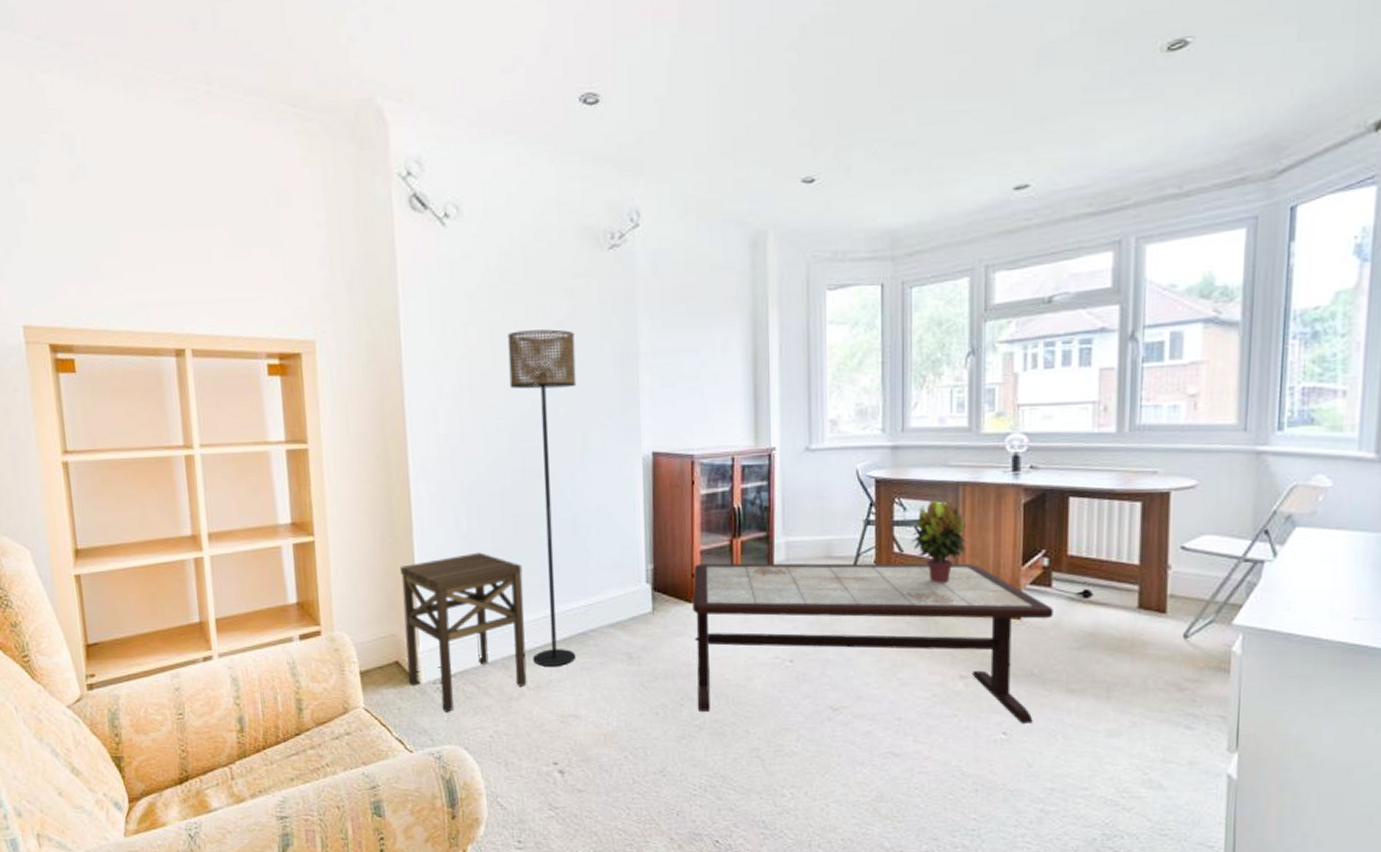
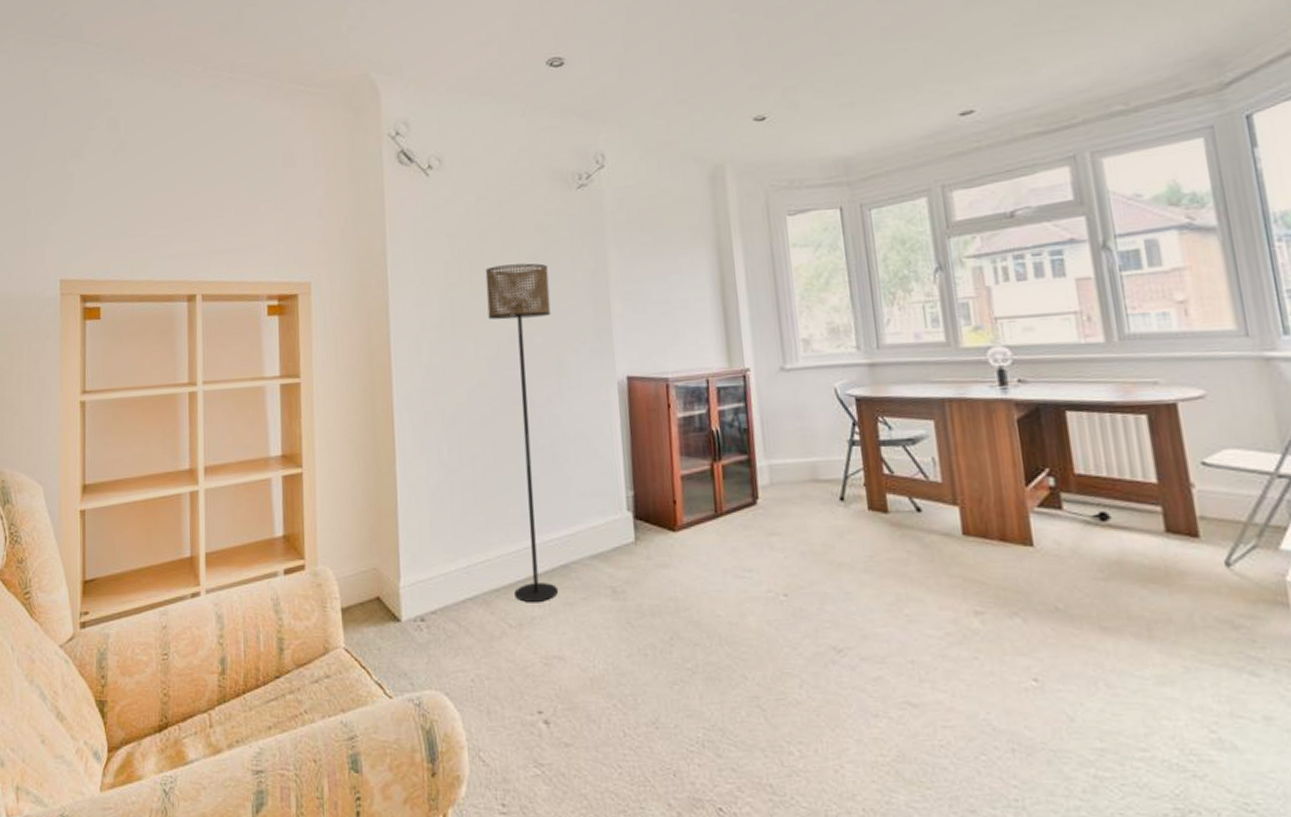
side table: present [399,552,527,712] -> none [382,481,509,653]
coffee table: present [692,563,1053,723] -> none [675,485,1070,668]
potted plant: present [911,498,970,584] -> none [900,415,965,508]

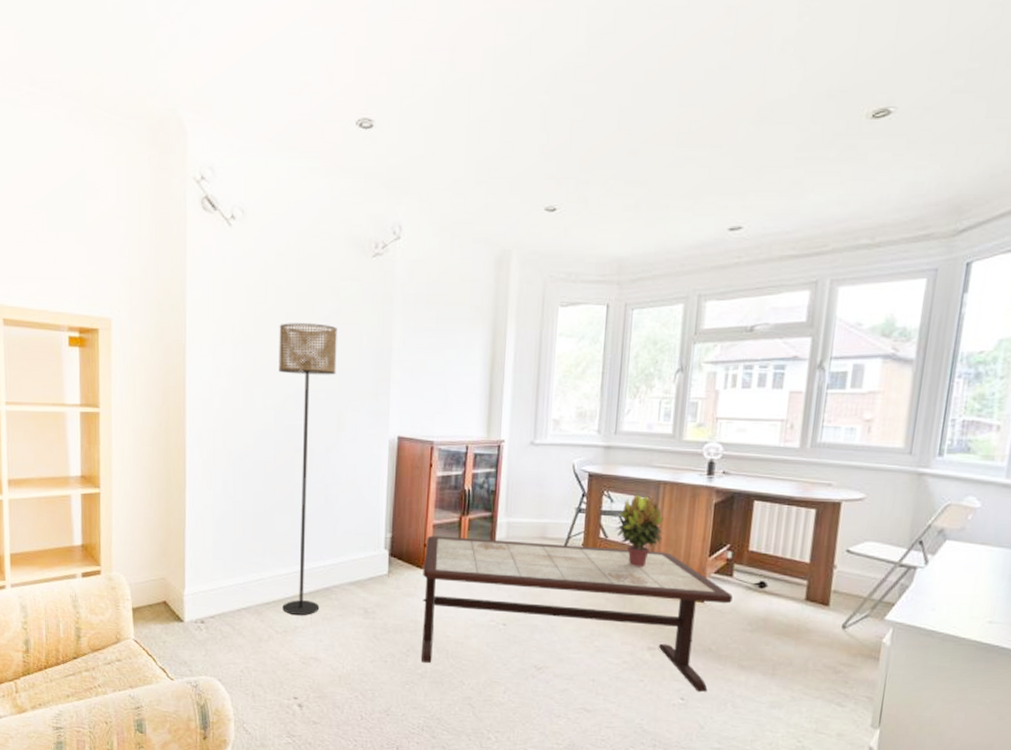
coffee table: none [675,485,1070,668] -> present [422,535,733,692]
potted plant: none [900,415,965,508] -> present [615,493,666,568]

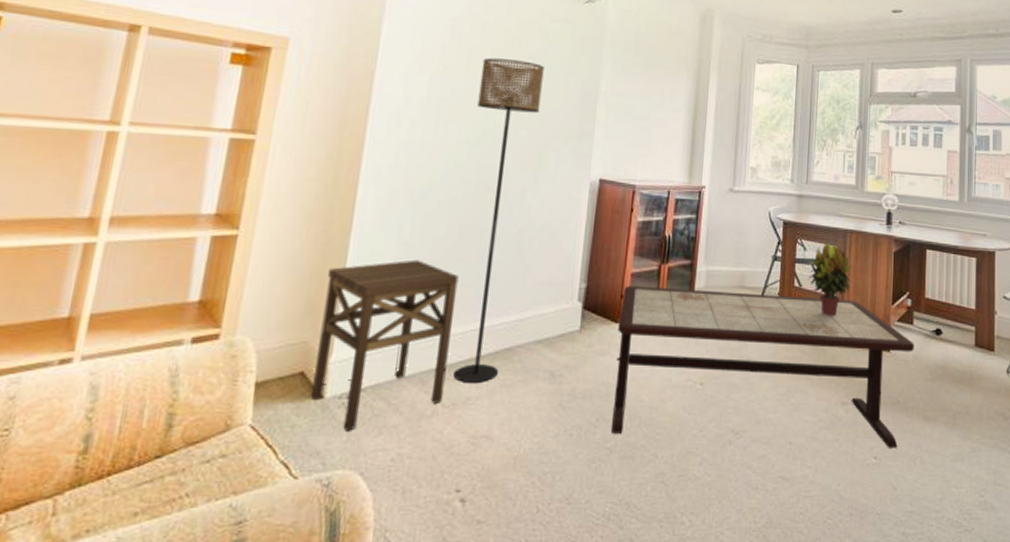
side table: none [172,512,278,648] -> present [311,259,459,431]

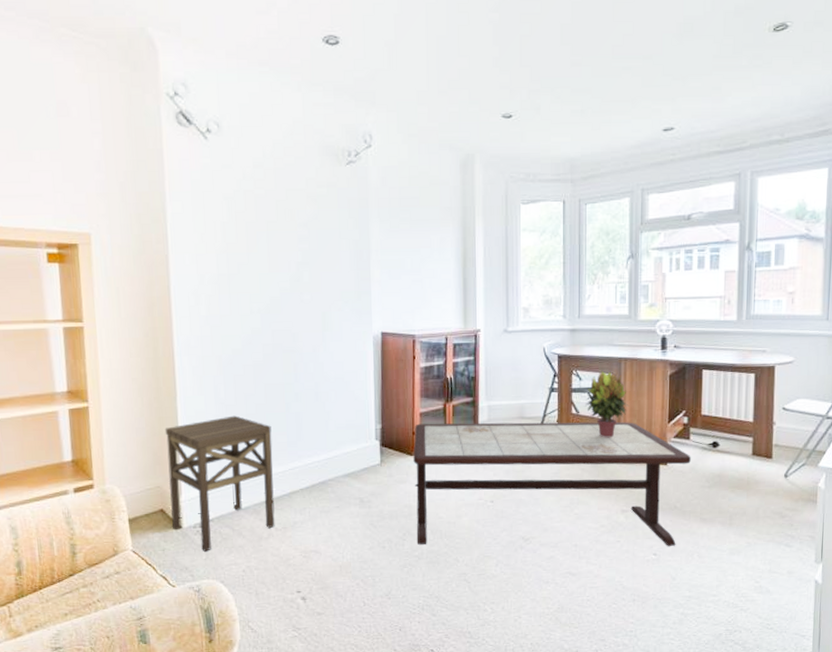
floor lamp: present [453,57,544,382] -> none [260,229,319,511]

